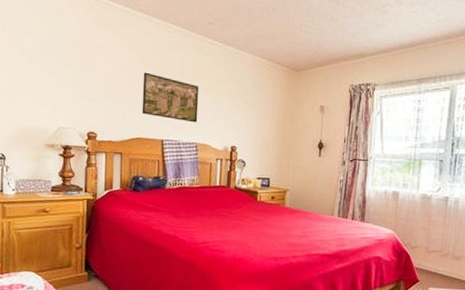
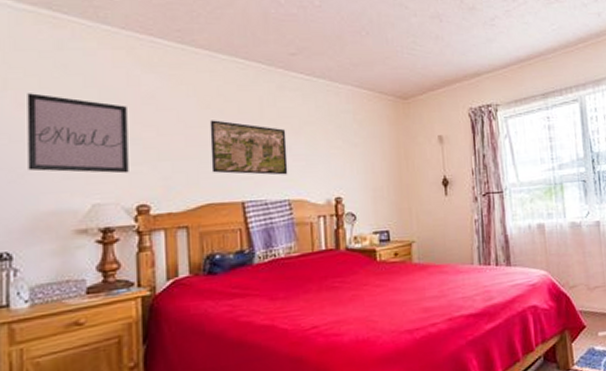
wall art: none [17,37,85,107] -> present [27,93,129,174]

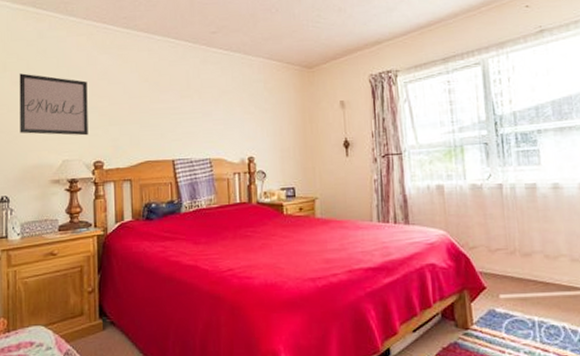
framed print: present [209,120,288,175] -> none [148,91,209,138]

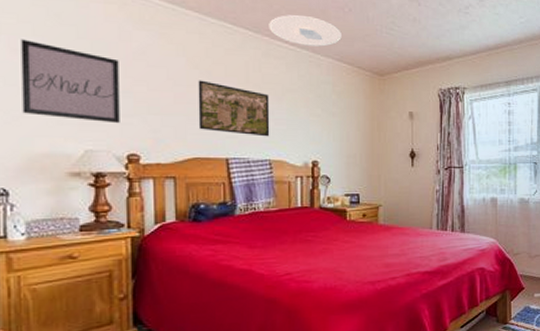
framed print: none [148,91,209,138] -> present [198,80,270,137]
ceiling light: none [205,21,270,49] -> present [269,15,342,47]

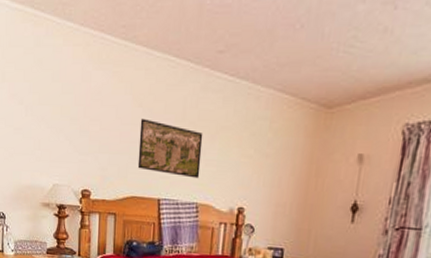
wall art: present [21,39,120,124] -> none [15,85,81,161]
ceiling light: present [269,15,342,47] -> none [210,39,288,75]

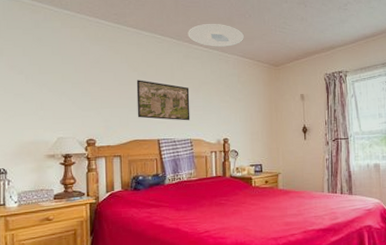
ceiling light: none [210,39,288,75] -> present [188,24,244,47]

